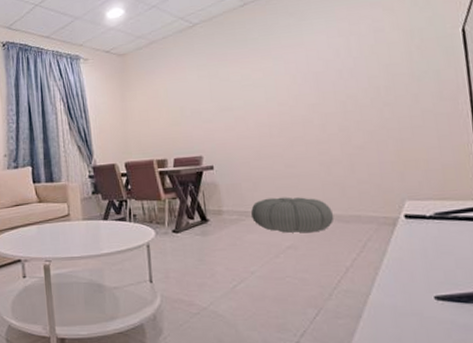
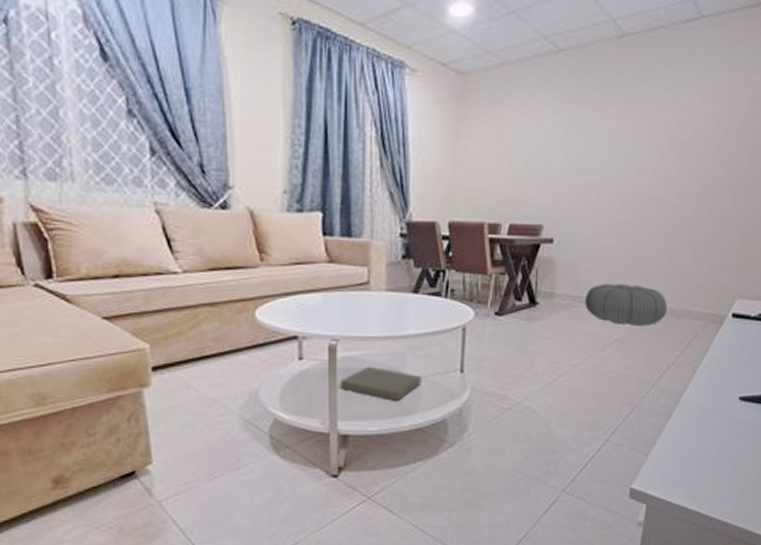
book: none [54,280,119,309] -> present [340,366,422,401]

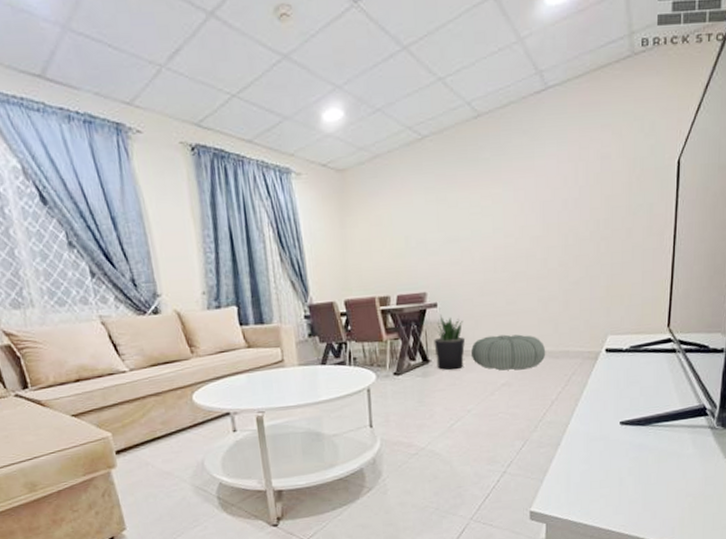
book: present [340,366,422,401] -> none [269,430,338,458]
planter: none [544,252,581,316] -> present [434,315,465,370]

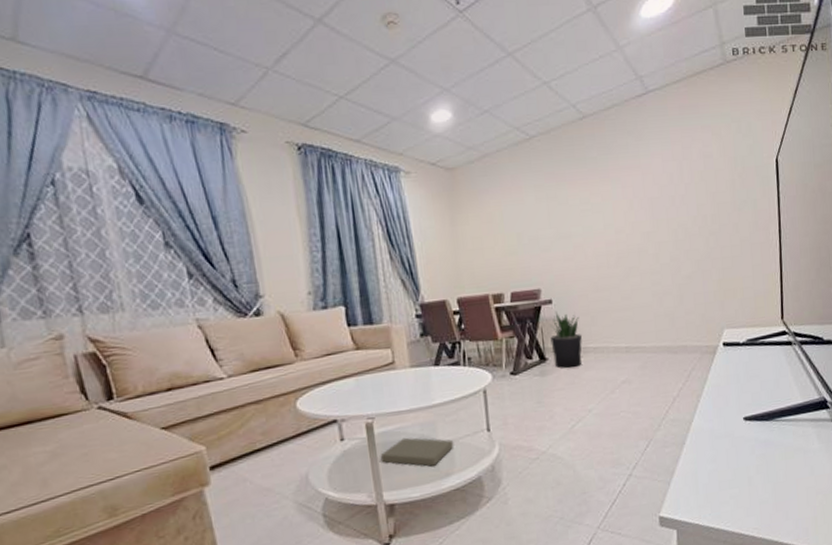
book: none [269,430,338,458] -> present [380,437,454,467]
pouf: present [471,334,546,371] -> none [589,330,665,367]

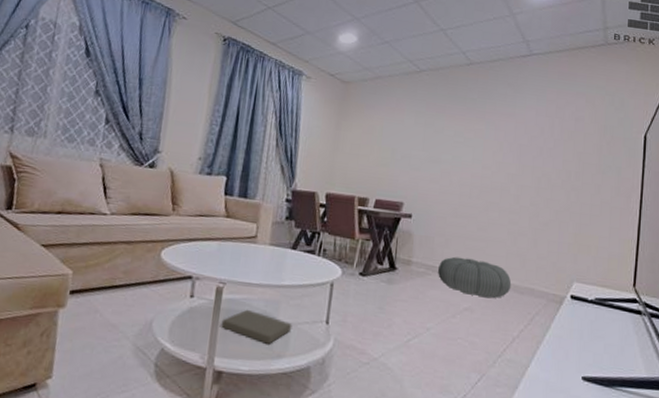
planter: present [550,311,582,368] -> none [402,226,435,283]
pouf: none [589,330,665,367] -> present [438,256,512,299]

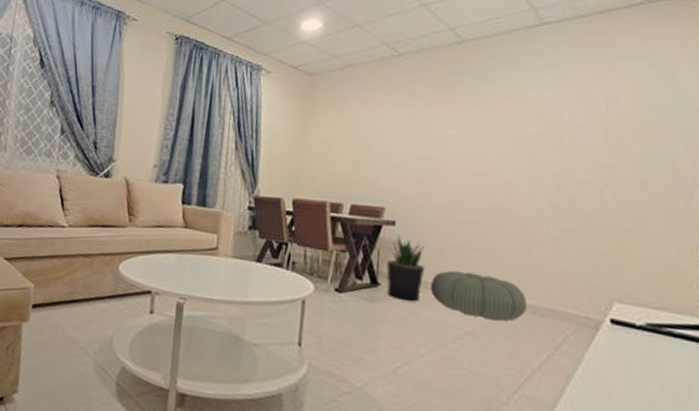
book: present [221,309,292,344] -> none [183,327,260,367]
planter: none [402,226,435,283] -> present [386,235,425,301]

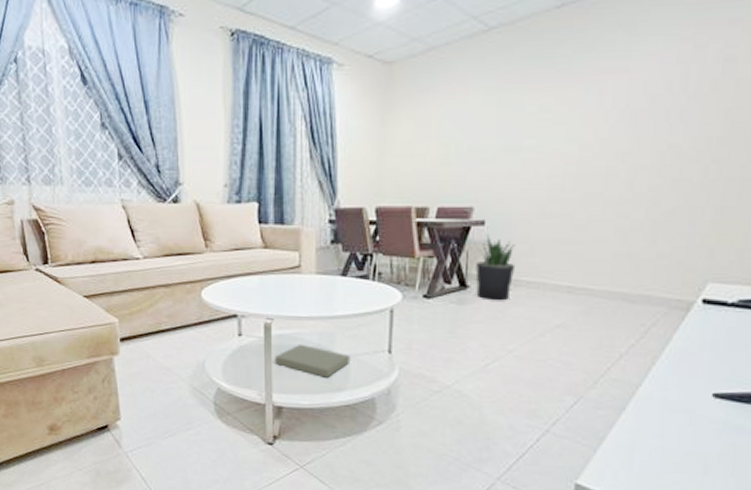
book: none [183,327,260,367] -> present [274,344,351,378]
pouf: present [431,270,528,321] -> none [521,266,619,311]

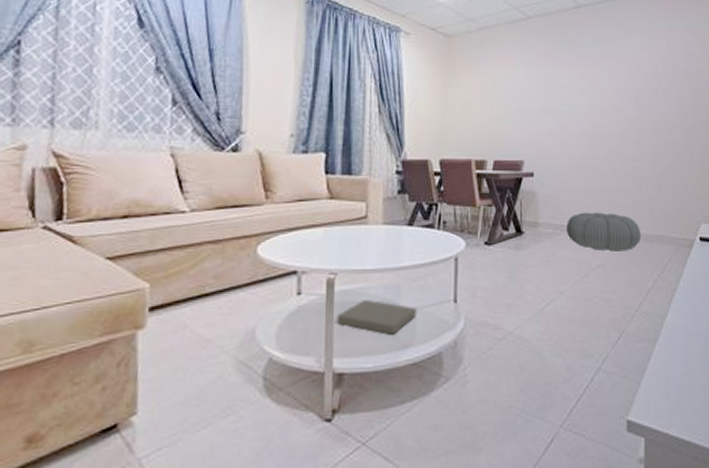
planter: present [475,235,516,300] -> none [529,185,560,244]
pouf: none [521,266,619,311] -> present [567,212,642,252]

